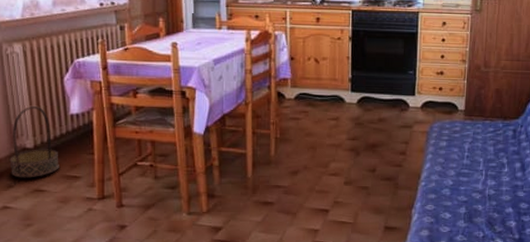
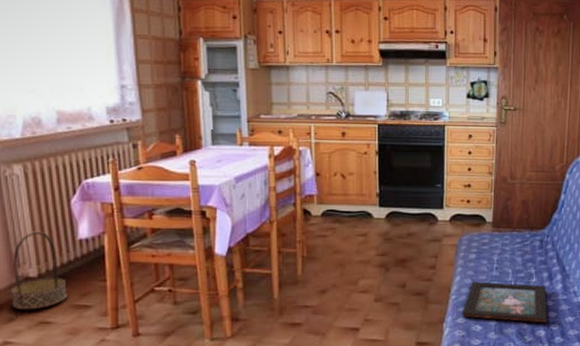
decorative tray: none [431,169,519,214] -> present [461,281,548,323]

